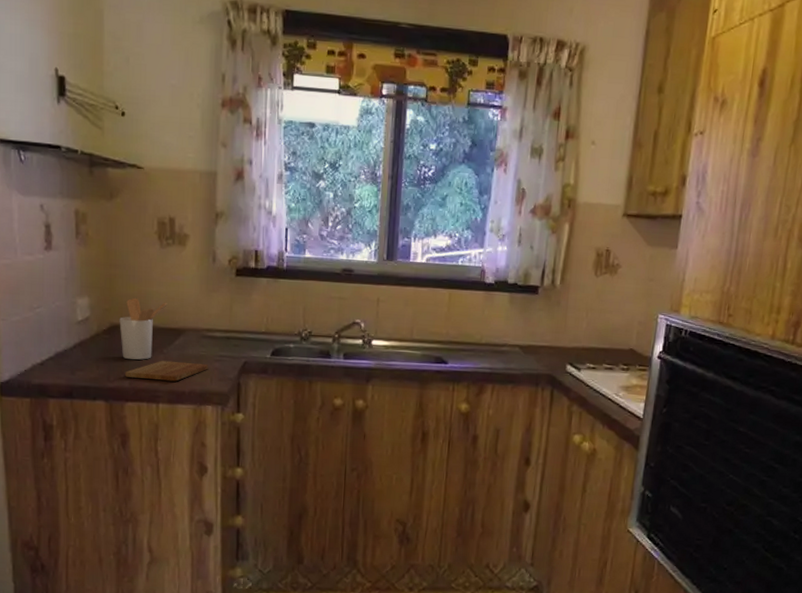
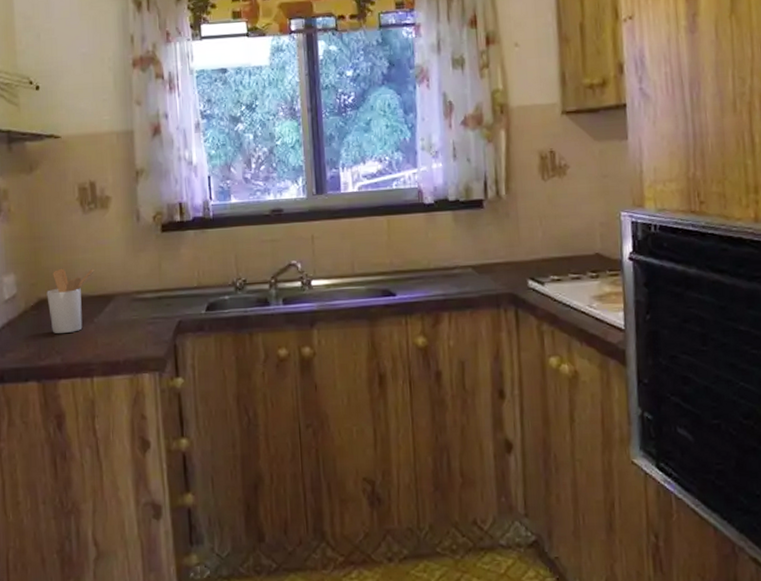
cutting board: present [125,360,209,382] -> none [56,329,142,353]

